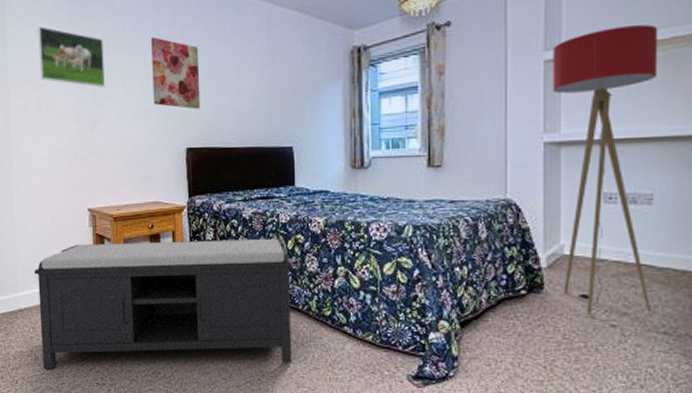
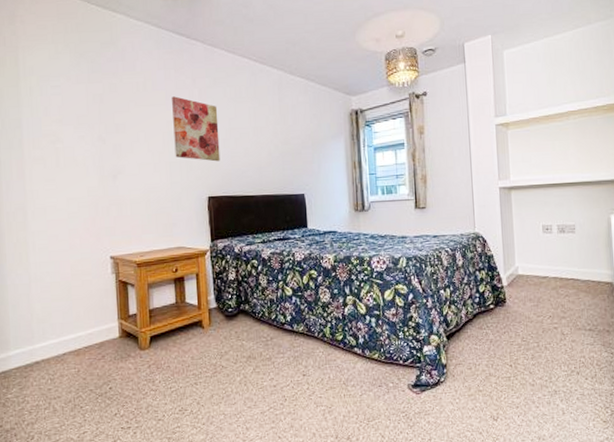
bench: present [34,238,292,370] -> none [52,274,310,421]
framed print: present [38,26,105,88] -> none [55,82,126,141]
floor lamp: present [552,24,658,315] -> none [501,100,579,321]

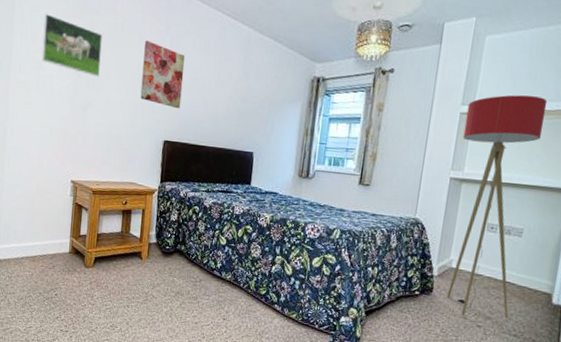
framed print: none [55,82,126,141] -> present [41,14,103,77]
floor lamp: none [501,100,579,321] -> present [446,95,548,317]

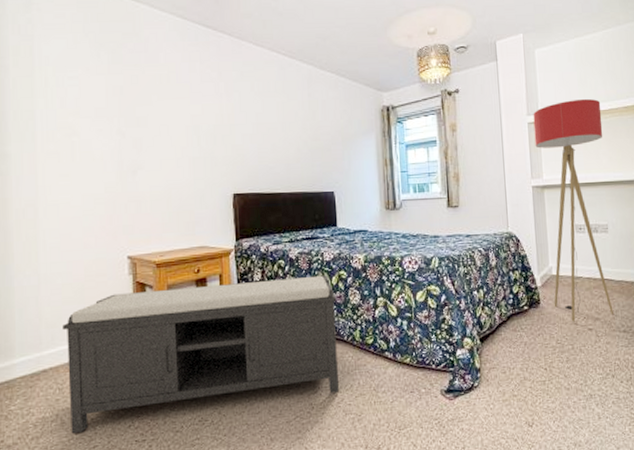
bench: none [14,209,240,329] -> present [62,275,339,434]
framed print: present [41,14,103,77] -> none [73,73,147,135]
wall art: present [140,40,185,109] -> none [197,89,247,158]

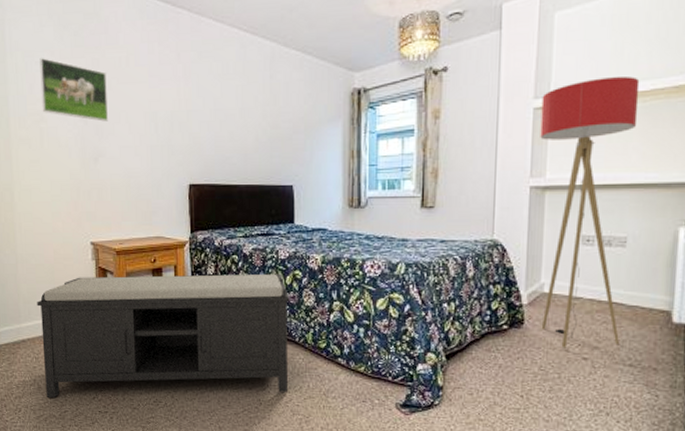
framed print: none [73,73,147,135] -> present [39,58,108,122]

